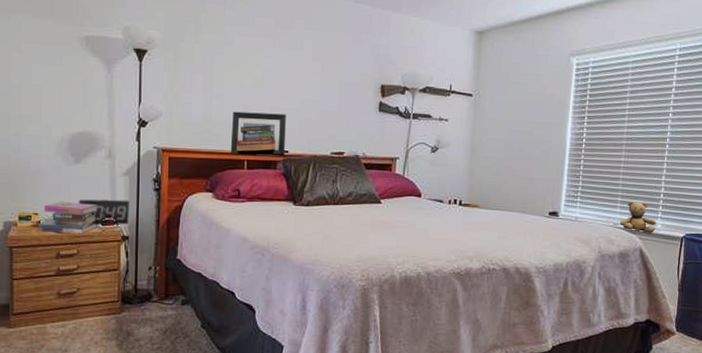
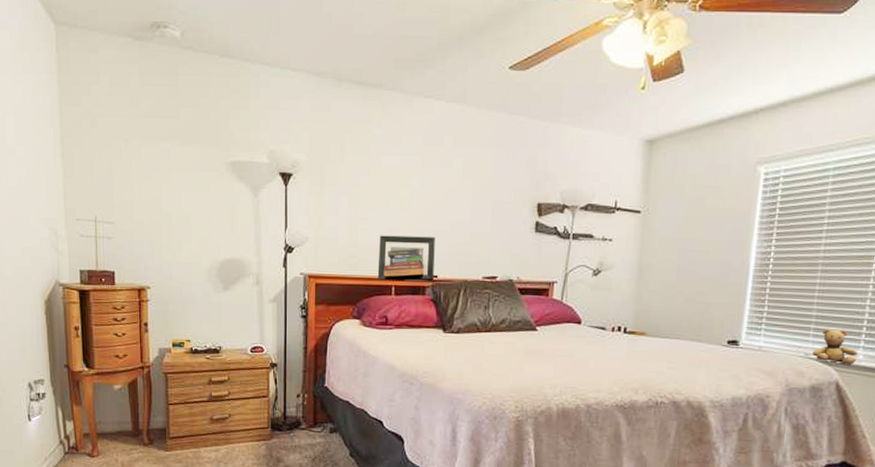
books: present [38,201,97,234] -> none [190,328,246,361]
alarm clock: present [78,199,129,225] -> none [228,326,277,352]

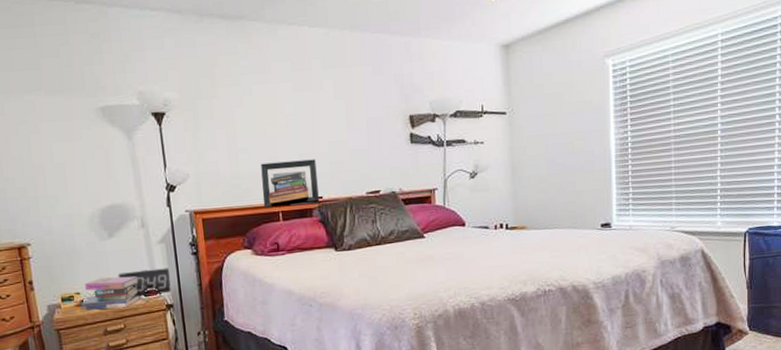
books: none [190,328,246,361] -> present [81,276,140,310]
alarm clock: none [228,326,277,352] -> present [118,268,171,297]
teddy bear: present [813,328,858,365] -> none [677,200,716,233]

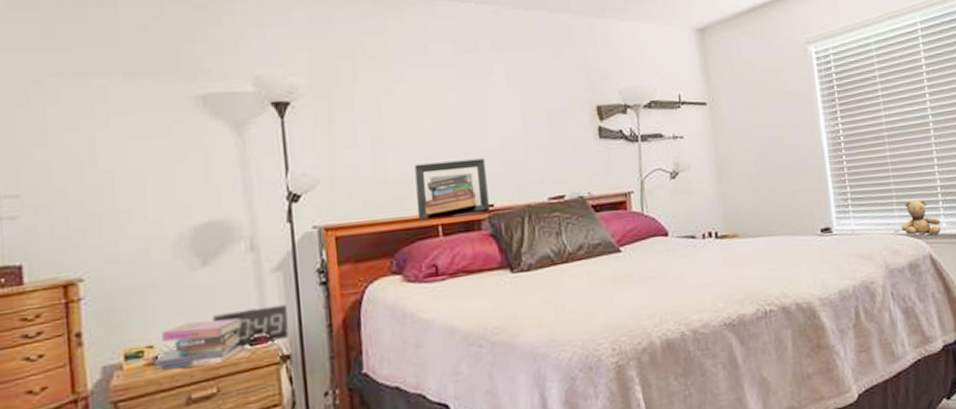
teddy bear: none [677,200,716,233] -> present [901,199,942,235]

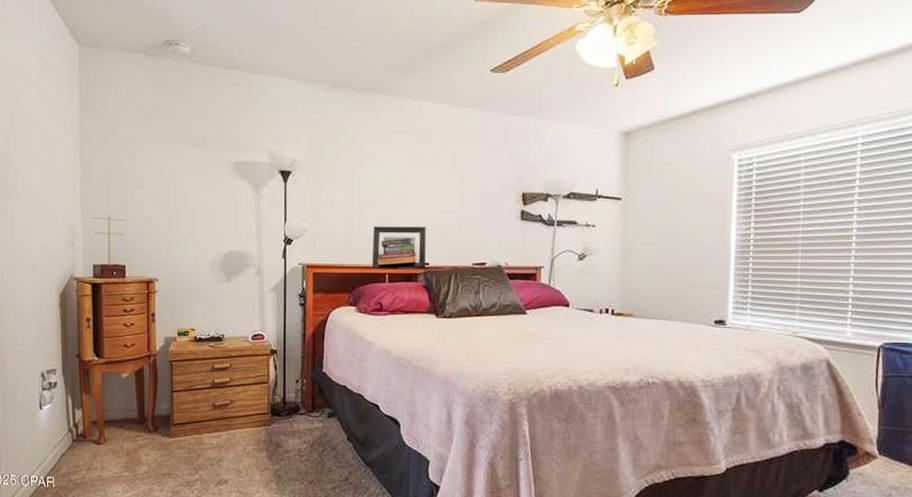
books: present [154,319,242,371] -> none [195,317,247,349]
alarm clock: present [212,304,289,347] -> none [230,314,277,340]
teddy bear: present [901,199,942,235] -> none [801,306,846,342]

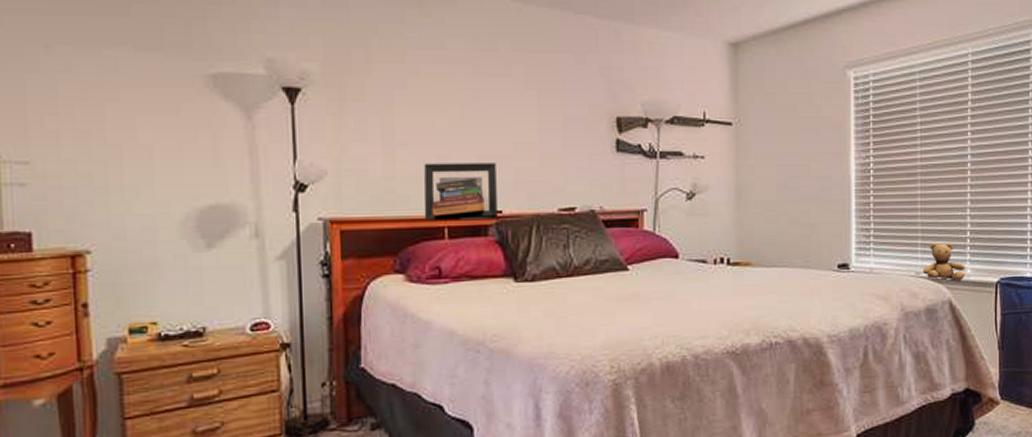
teddy bear: none [801,306,846,342] -> present [923,242,965,281]

